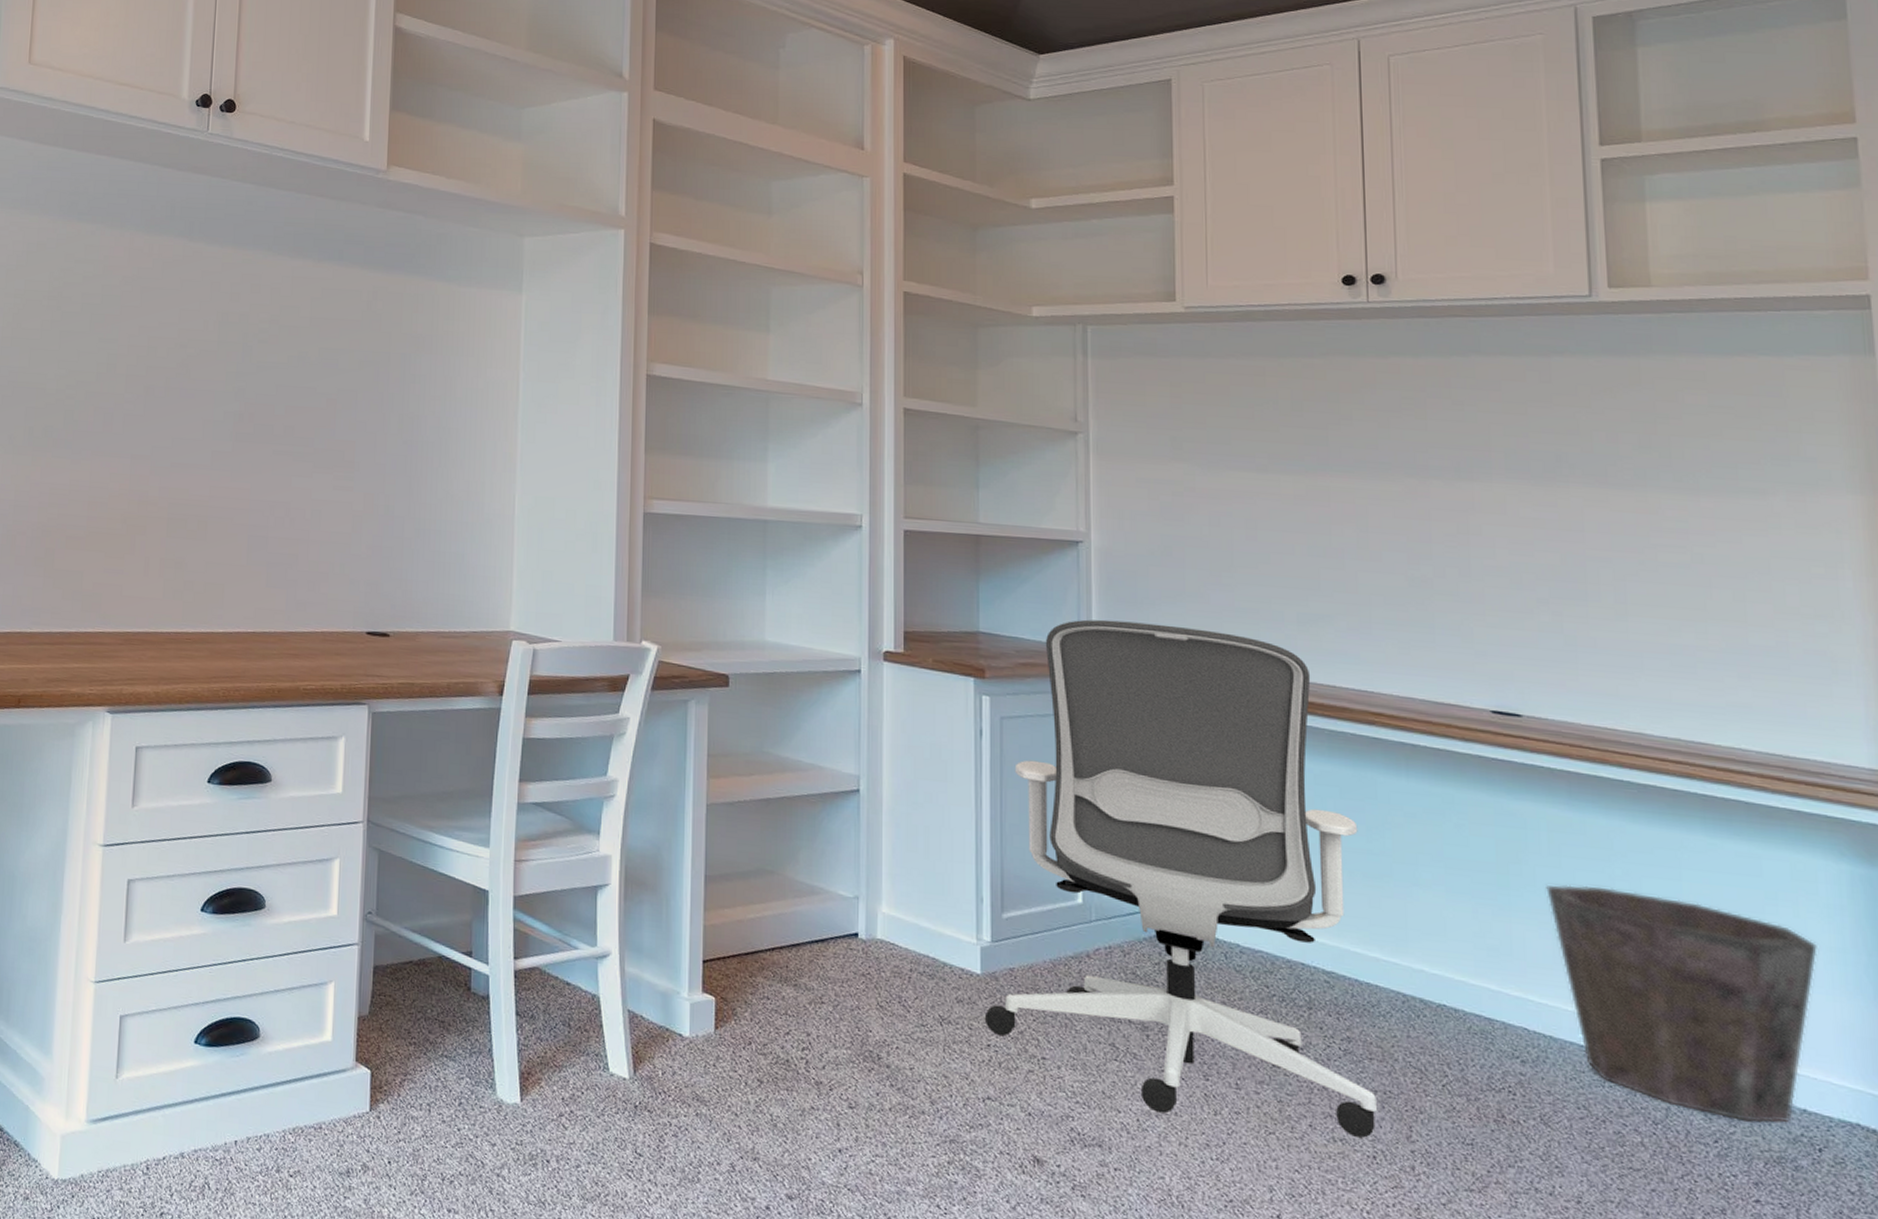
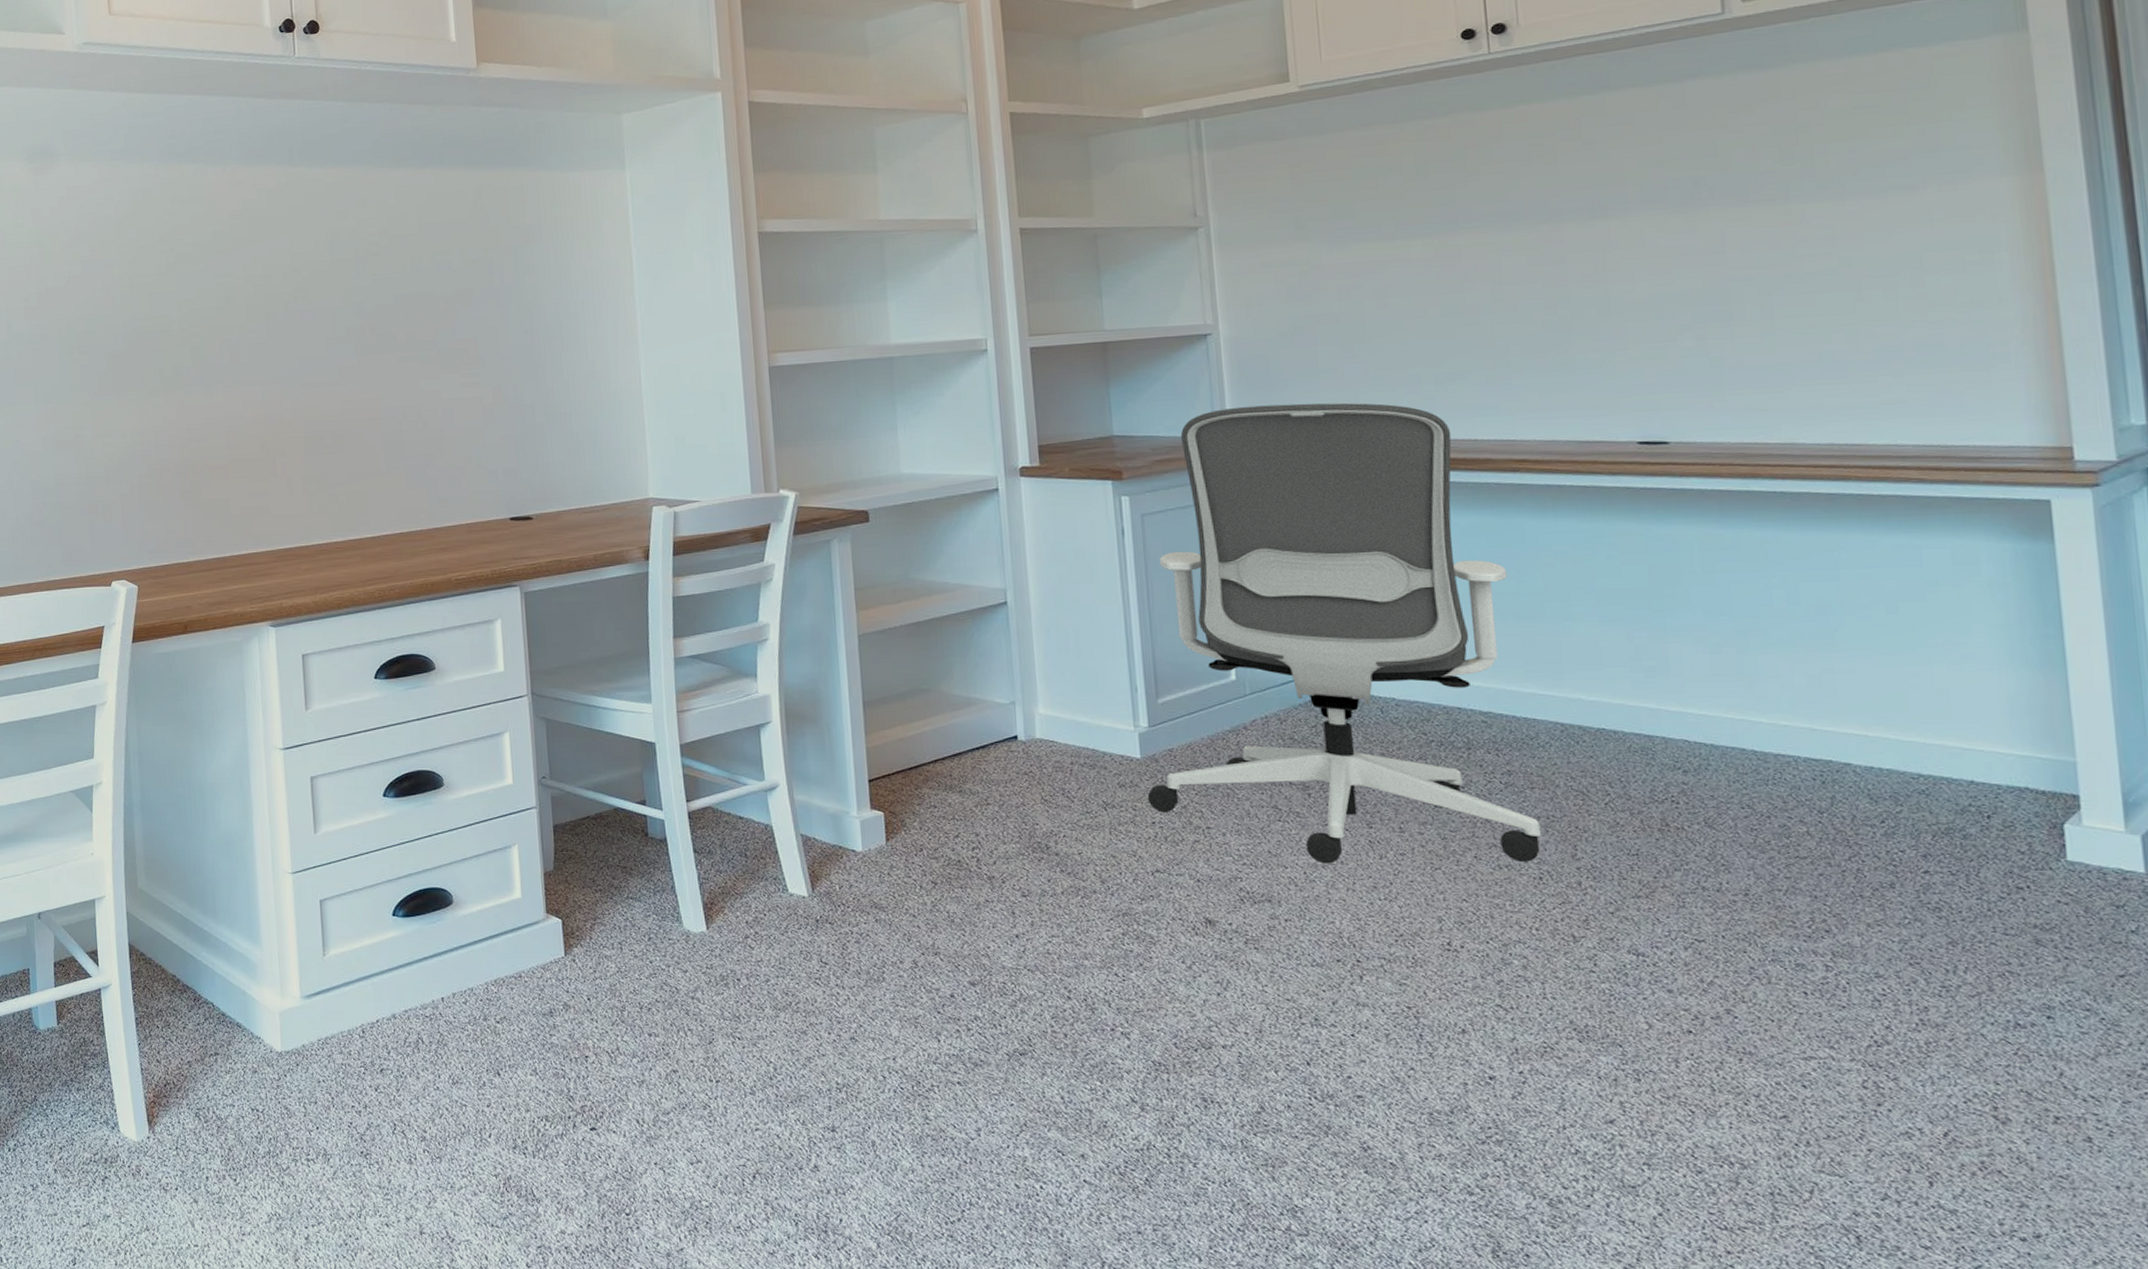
waste bin: present [1546,884,1818,1123] -> none [1701,596,1982,799]

